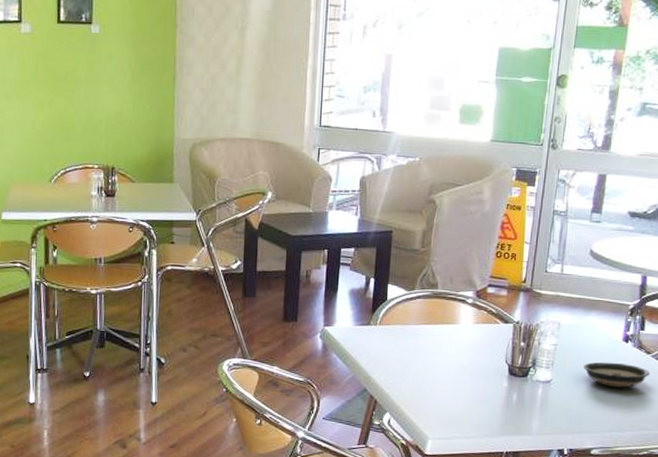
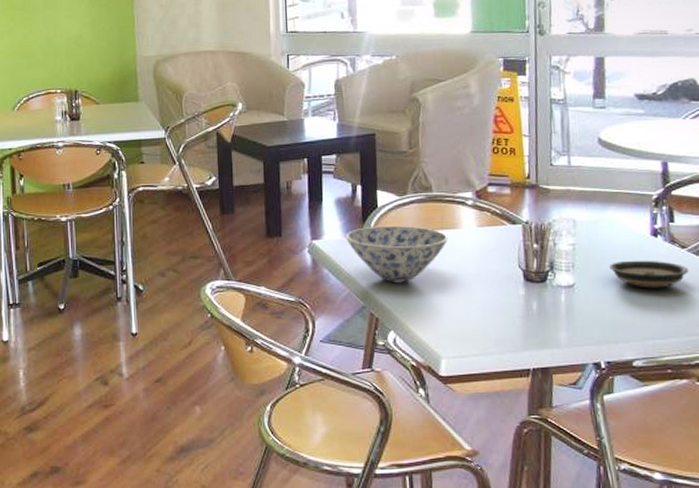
bowl: none [355,317,447,370] -> present [346,225,448,282]

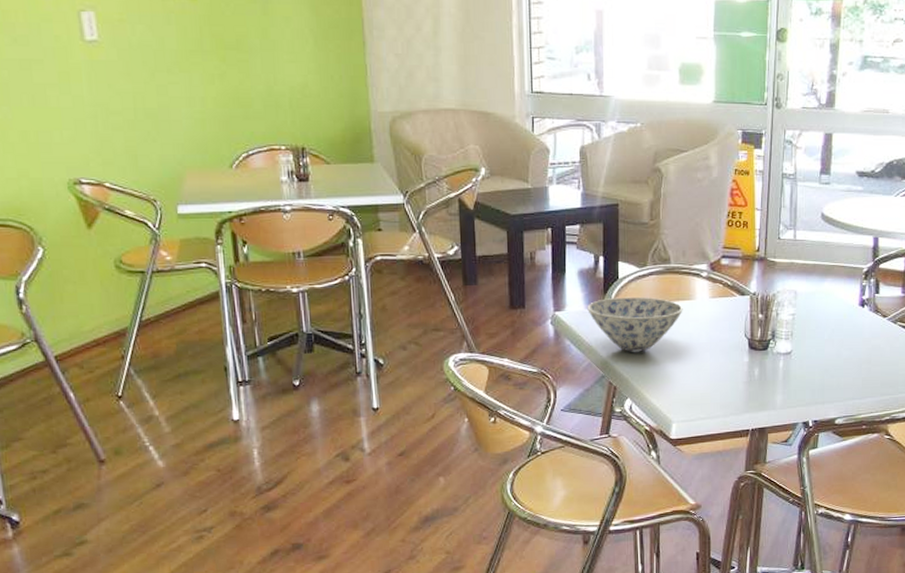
saucer: present [609,260,689,288] -> none [822,328,888,354]

